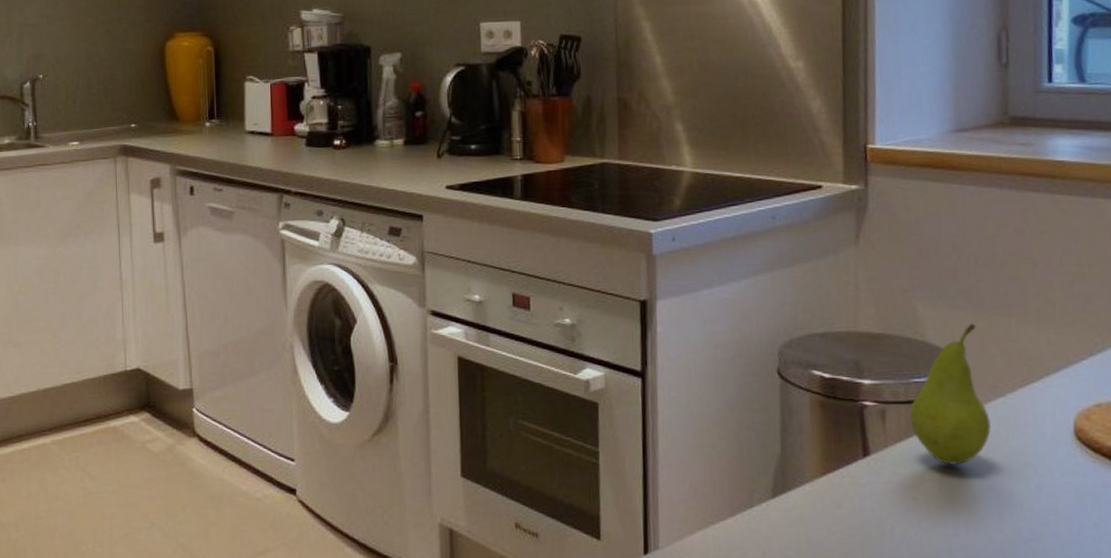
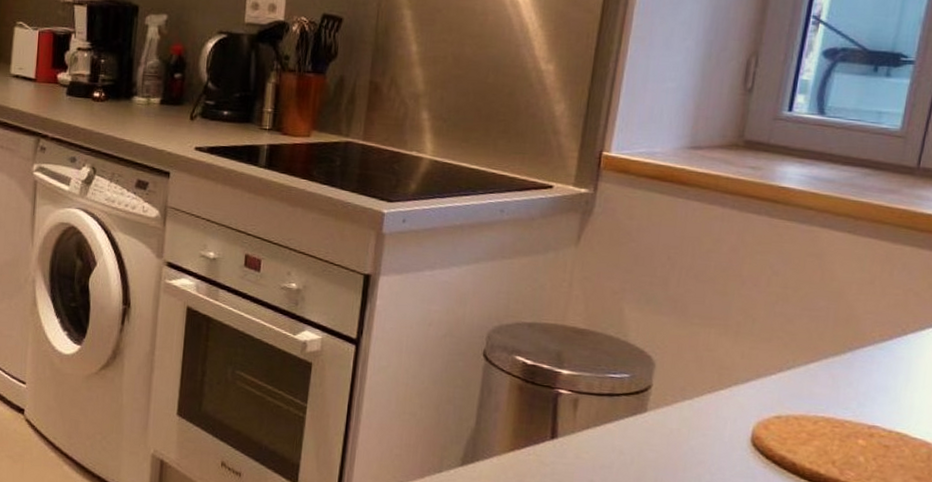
fruit: present [909,323,992,466] -> none [599,330,677,456]

